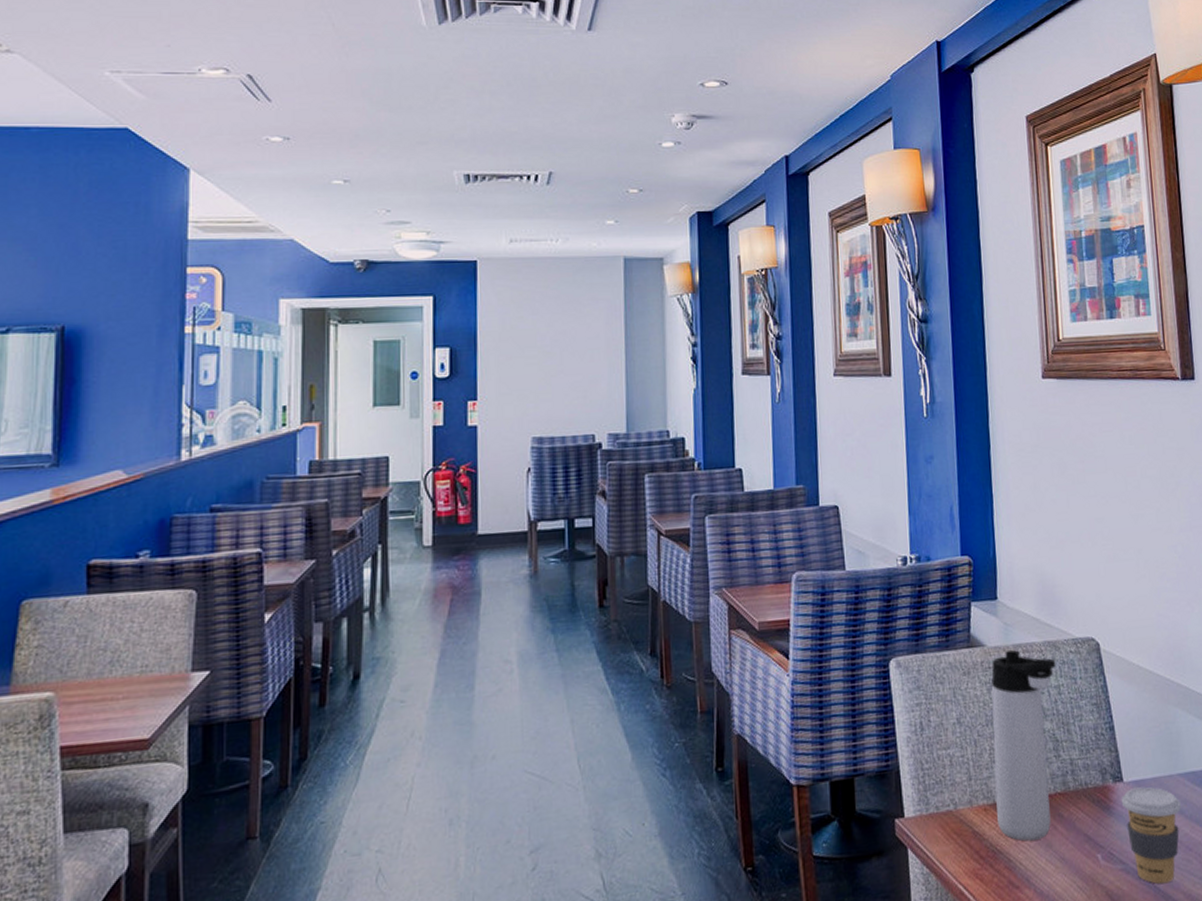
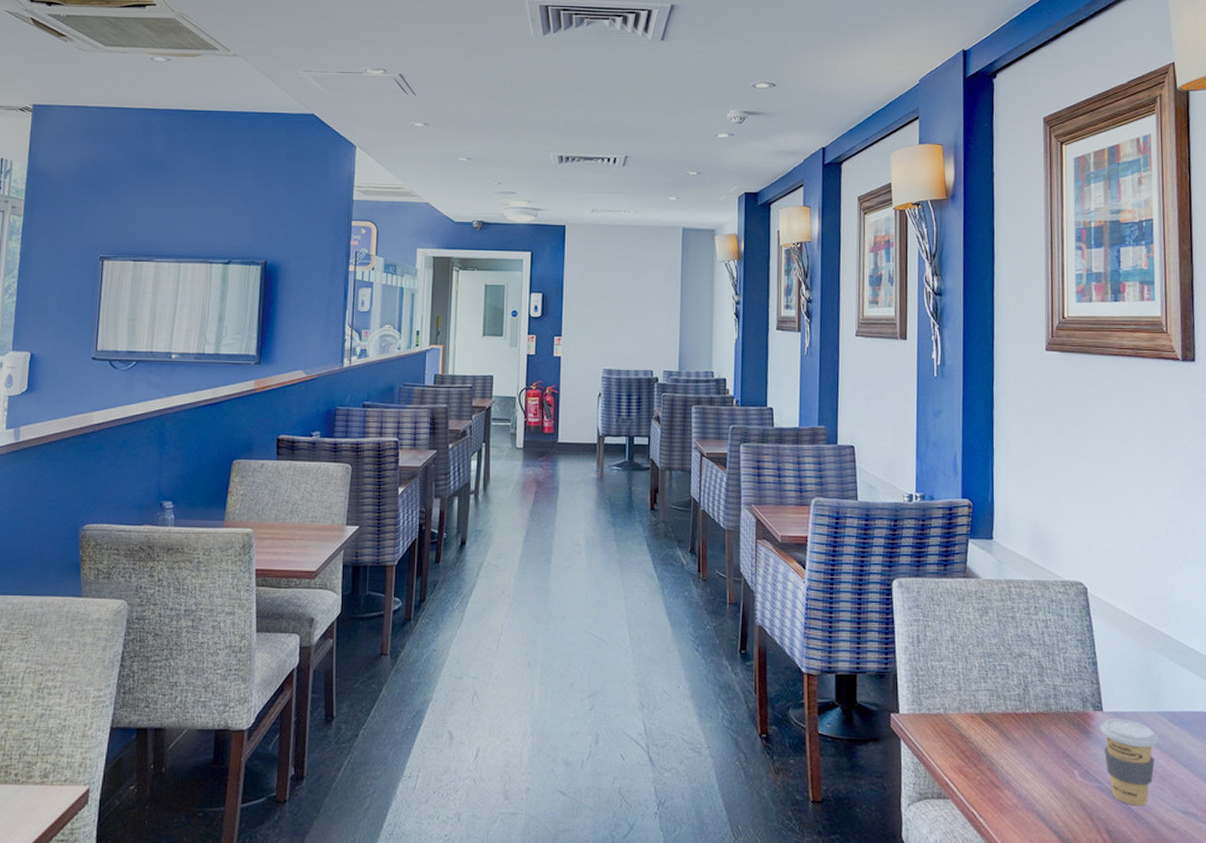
thermos bottle: present [991,650,1056,841] -> none [982,585,1045,749]

